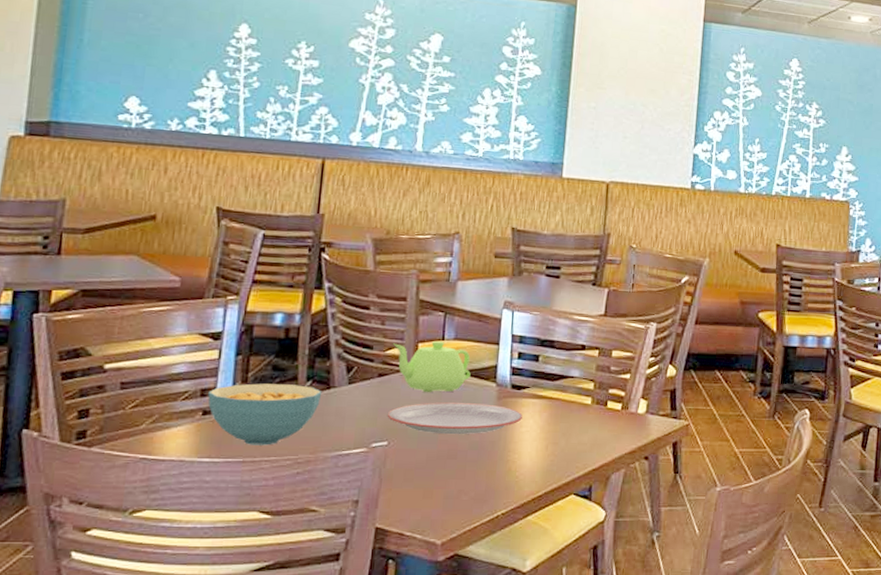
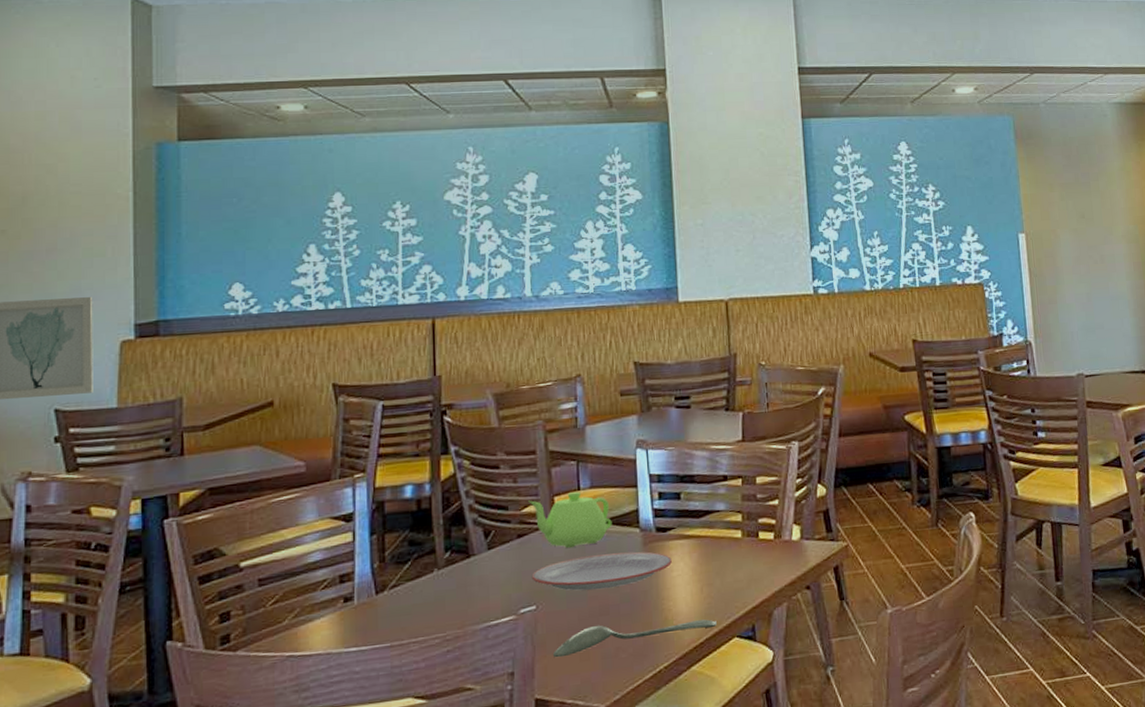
cereal bowl: present [208,383,322,446] -> none [347,557,462,628]
spoon: none [398,467,557,493] -> present [553,619,717,658]

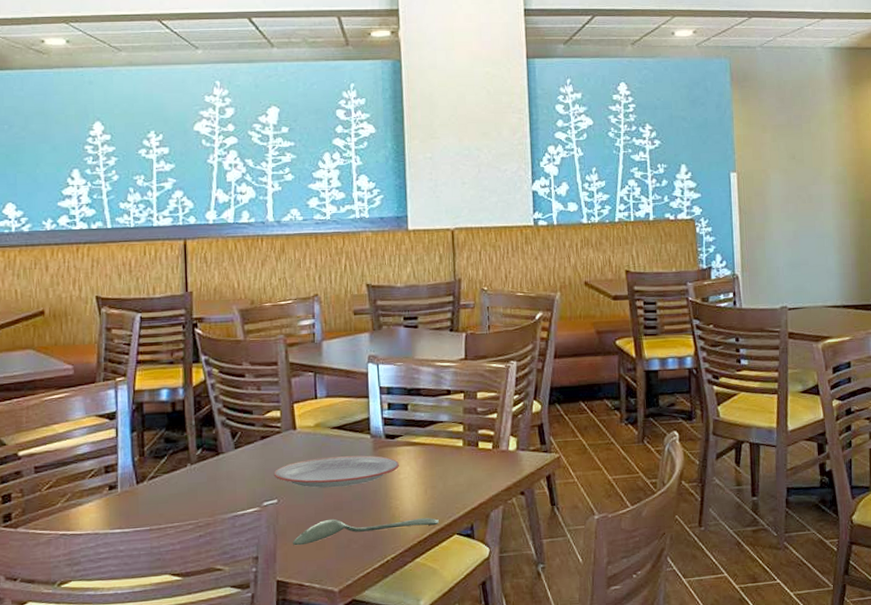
teapot: present [528,491,612,549] -> none [271,399,346,451]

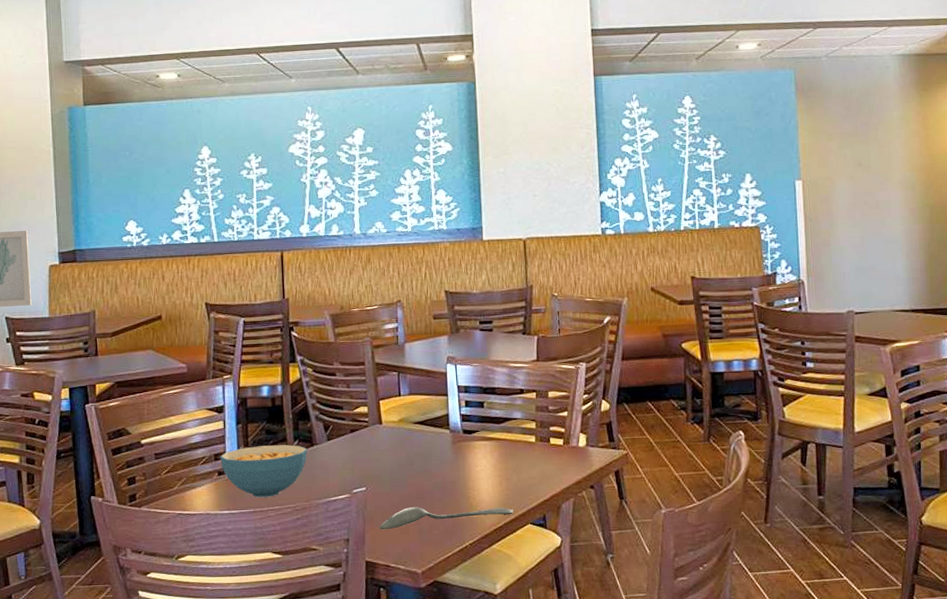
cereal bowl: none [111,454,212,514] -> present [220,445,308,498]
plate: present [273,455,399,488] -> none [362,449,476,478]

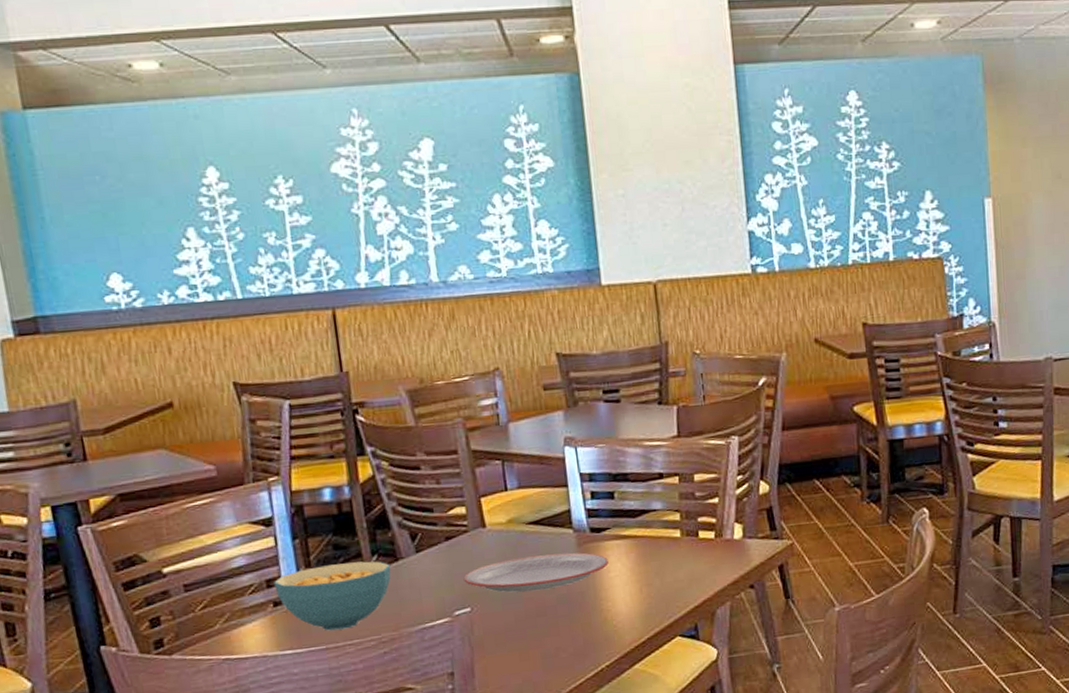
plate: none [362,449,476,478] -> present [463,552,608,593]
spoon: present [380,506,513,530] -> none [492,619,658,658]

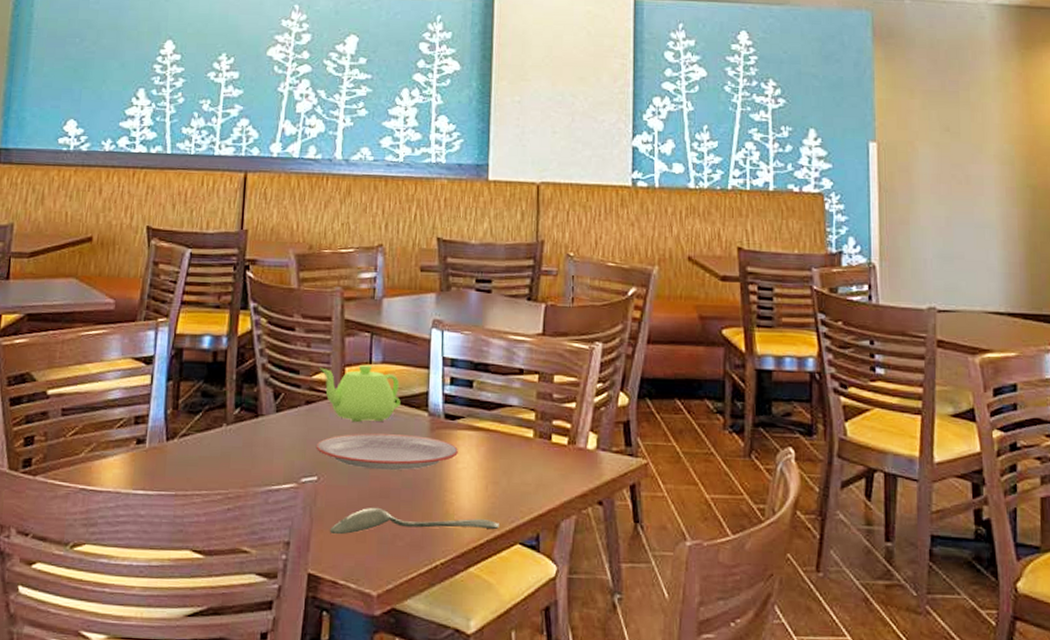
cereal bowl: present [274,561,391,631] -> none [141,411,250,478]
teapot: none [454,492,544,551] -> present [320,364,401,423]
spoon: none [492,619,658,658] -> present [330,507,499,535]

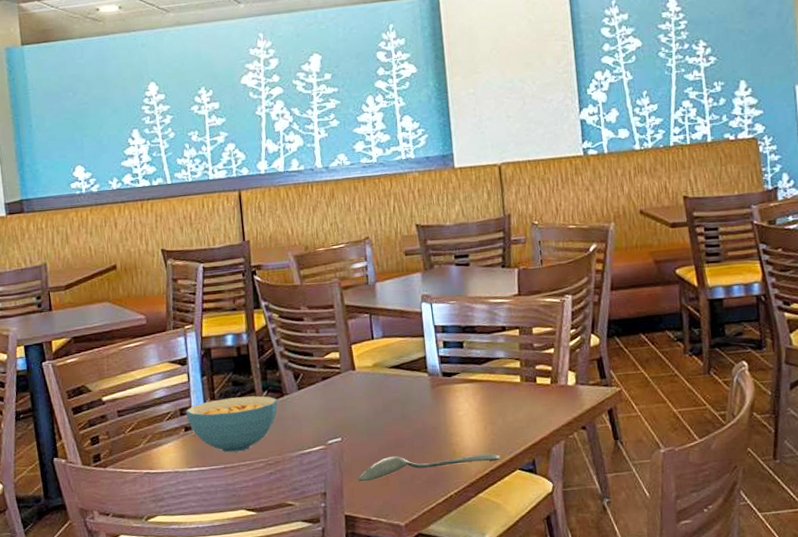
cereal bowl: none [141,411,250,478] -> present [186,396,278,453]
plate: present [316,433,458,471] -> none [336,393,458,426]
teapot: present [320,364,401,423] -> none [330,340,403,390]

